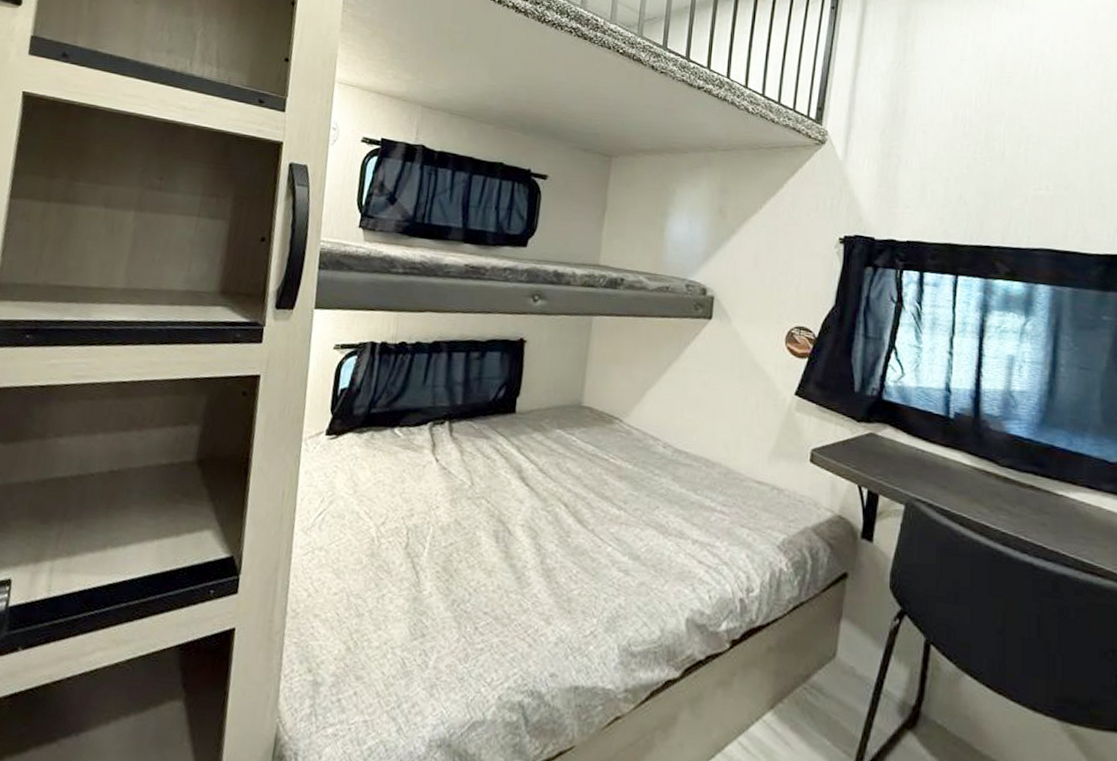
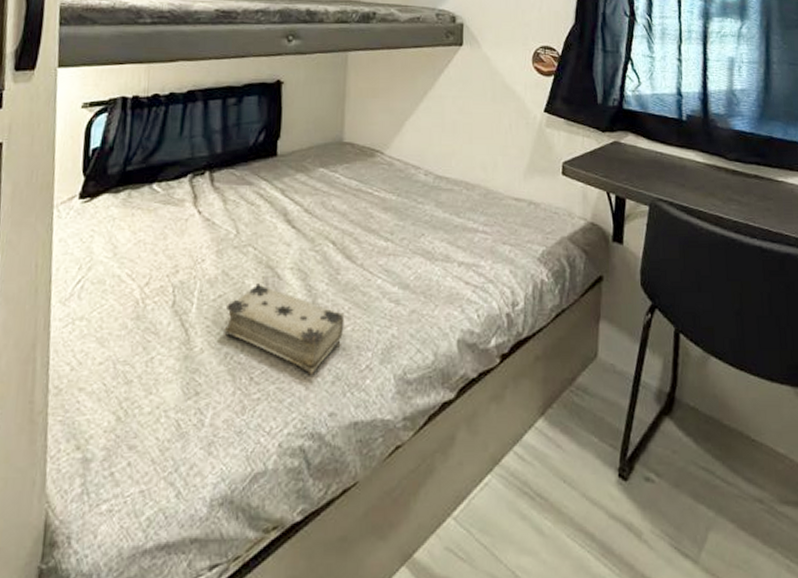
book: none [453,536,572,634] -> present [224,283,345,376]

